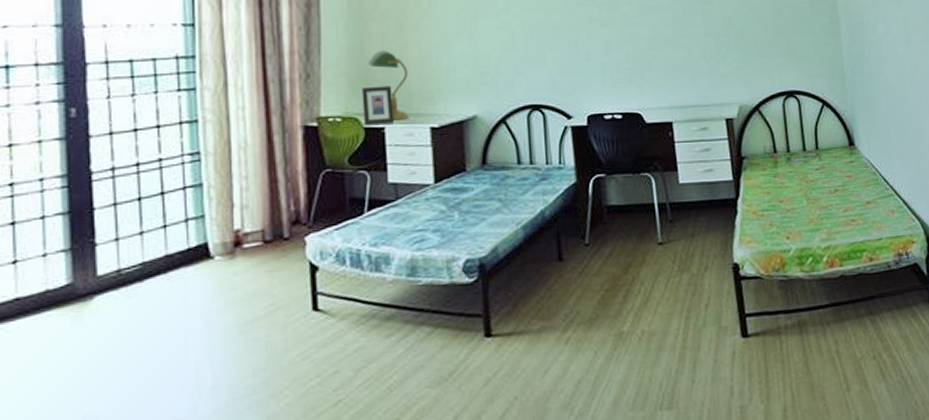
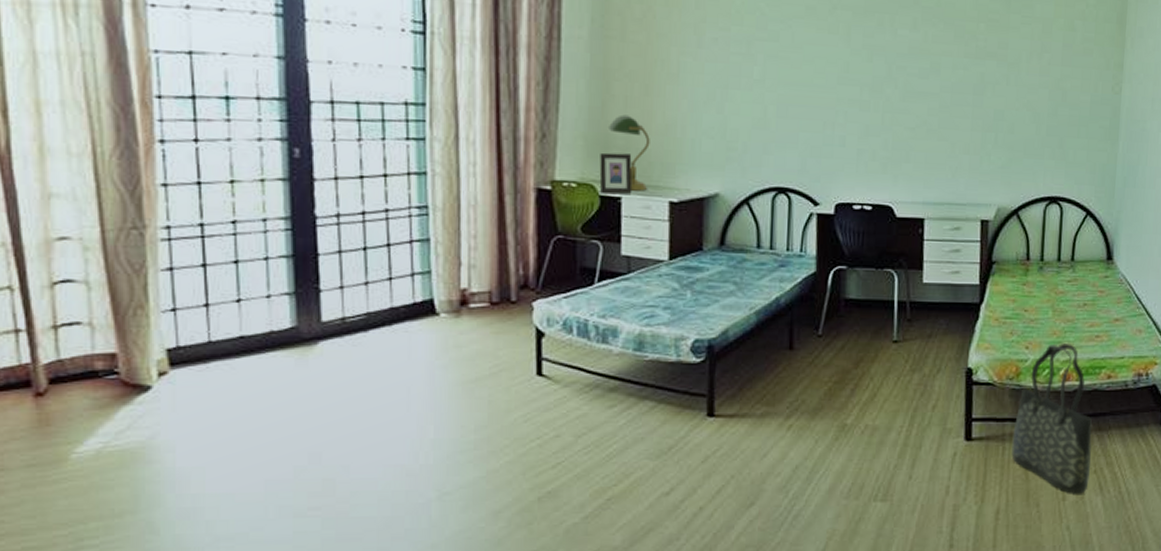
tote bag: none [787,230,870,383] -> present [1011,343,1092,494]

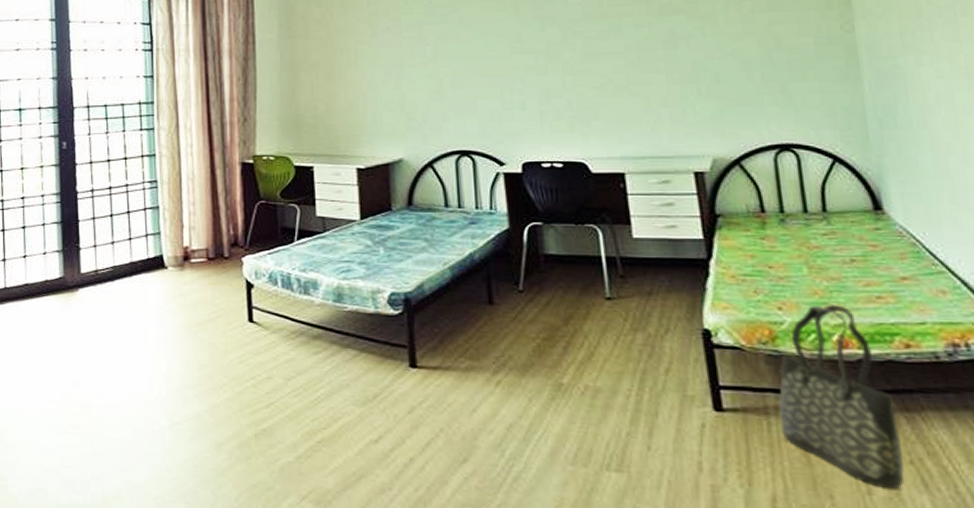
picture frame: present [599,152,633,195] -> none [293,129,323,165]
desk lamp: present [607,114,650,191] -> none [298,97,336,160]

